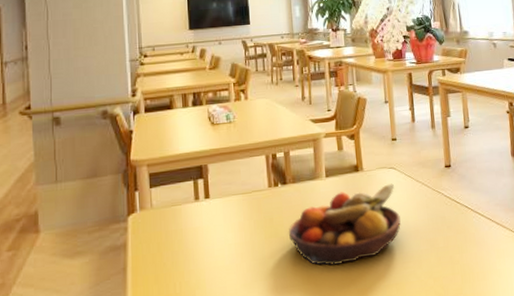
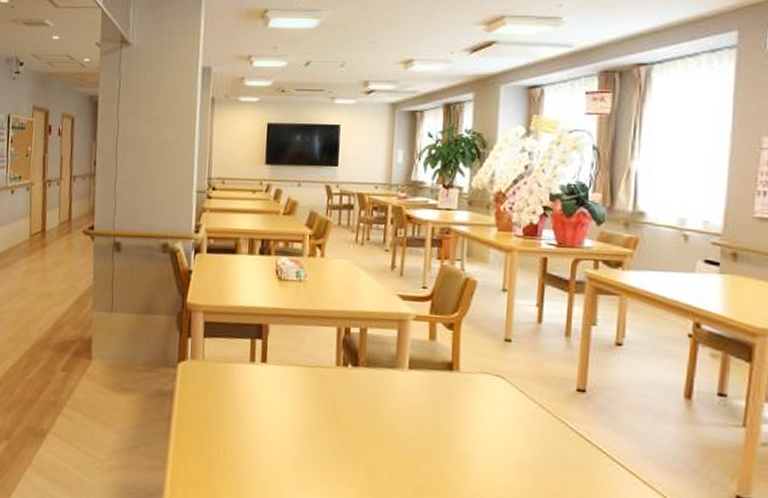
fruit bowl: present [288,183,401,266] -> none [352,390,501,479]

